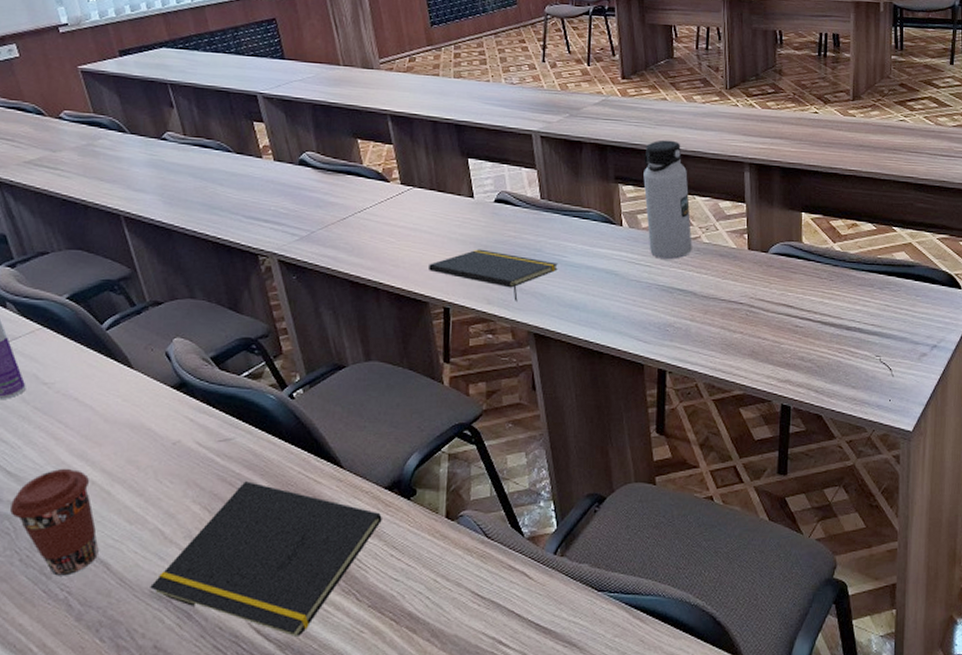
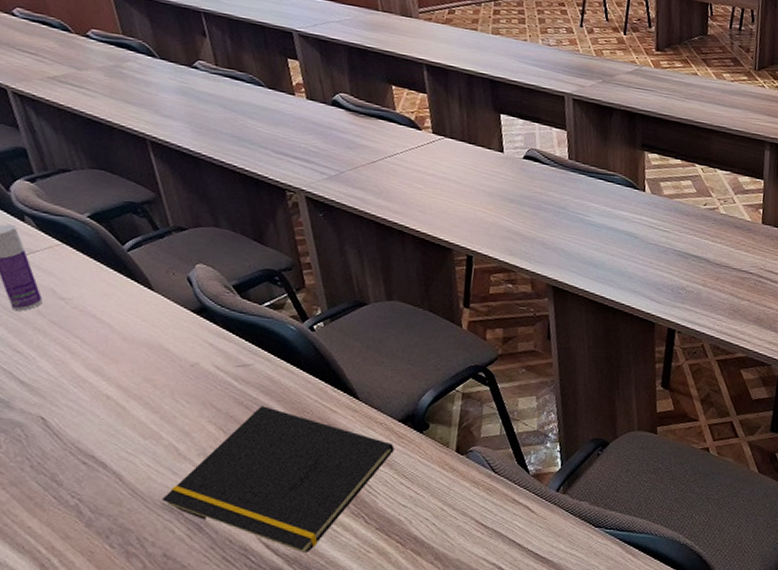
coffee cup: present [10,468,99,576] -> none [22,381,112,484]
notepad: present [429,249,558,301] -> none [454,202,581,255]
water bottle: present [643,140,692,259] -> none [668,112,711,227]

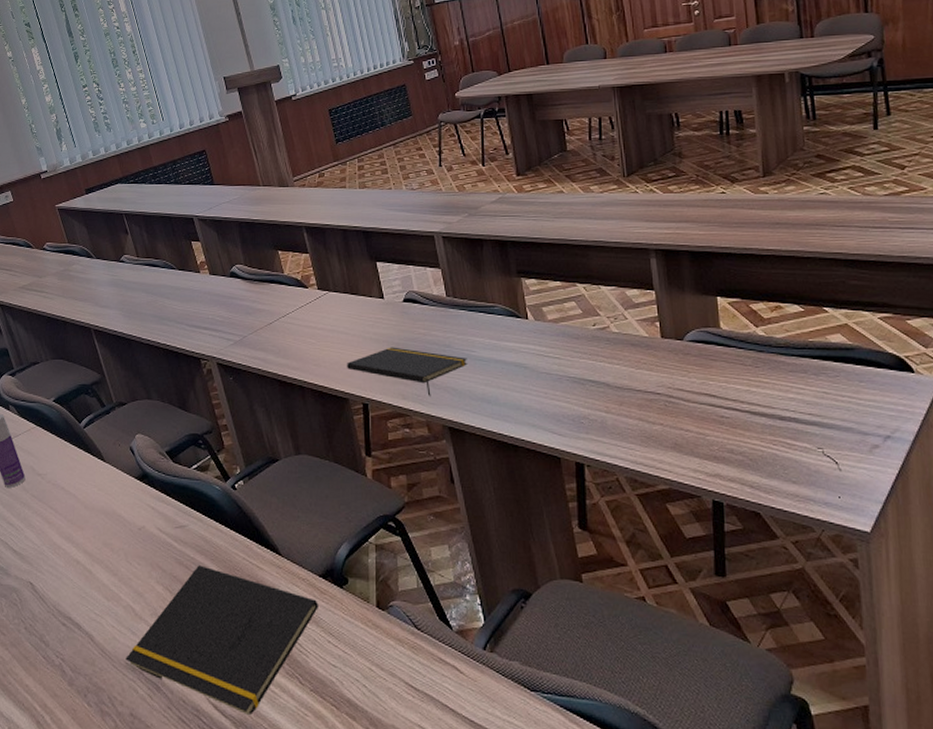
notepad: none [454,202,581,255] -> present [347,347,467,396]

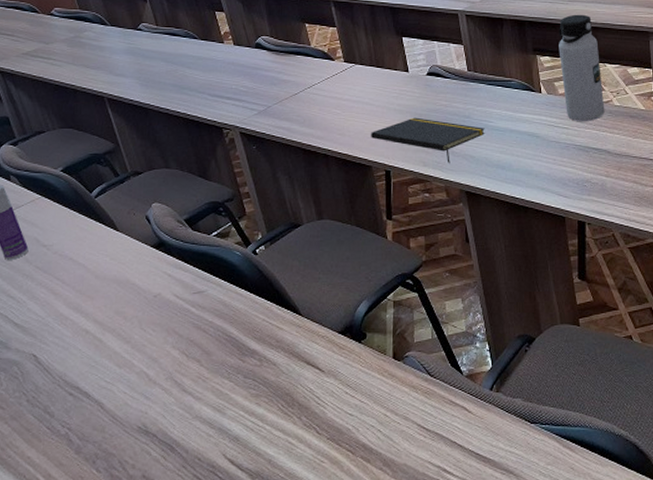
notepad: present [125,565,318,715] -> none [138,329,337,466]
water bottle: none [545,231,601,350] -> present [559,14,605,121]

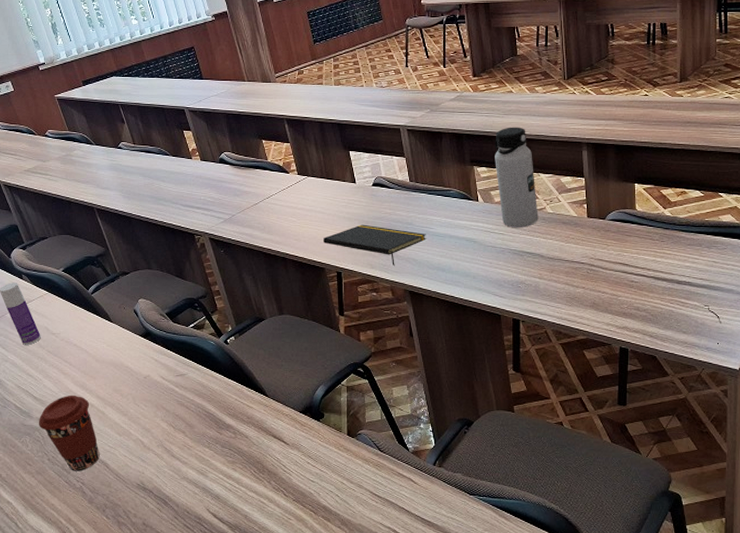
coffee cup: none [18,319,93,414] -> present [39,395,100,471]

